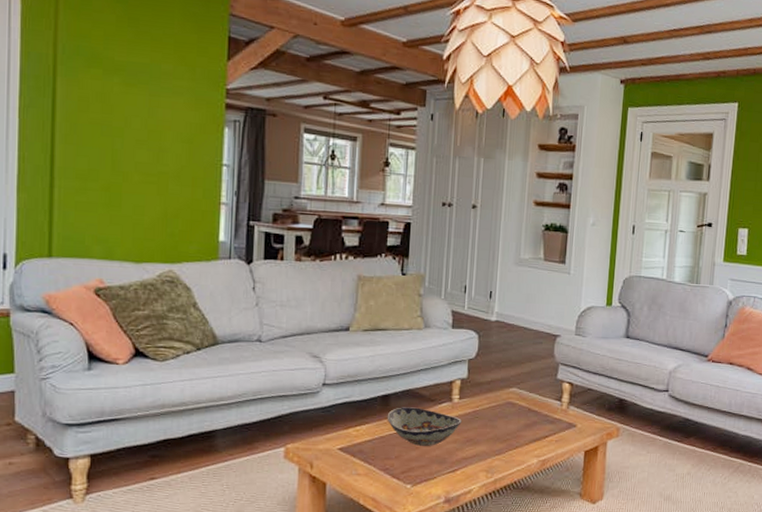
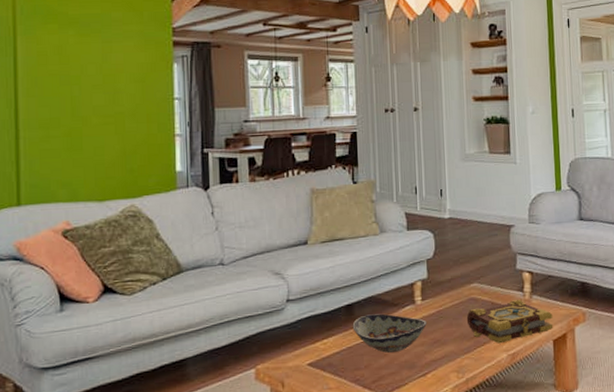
book: none [501,408,587,449] -> present [466,300,553,344]

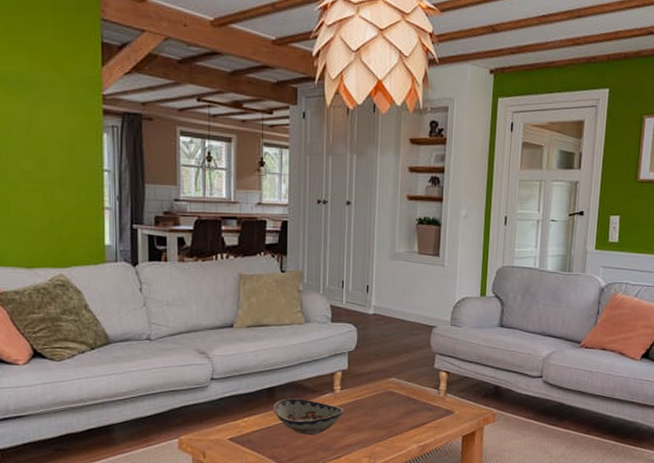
book: present [466,300,553,344] -> none [382,397,465,435]

